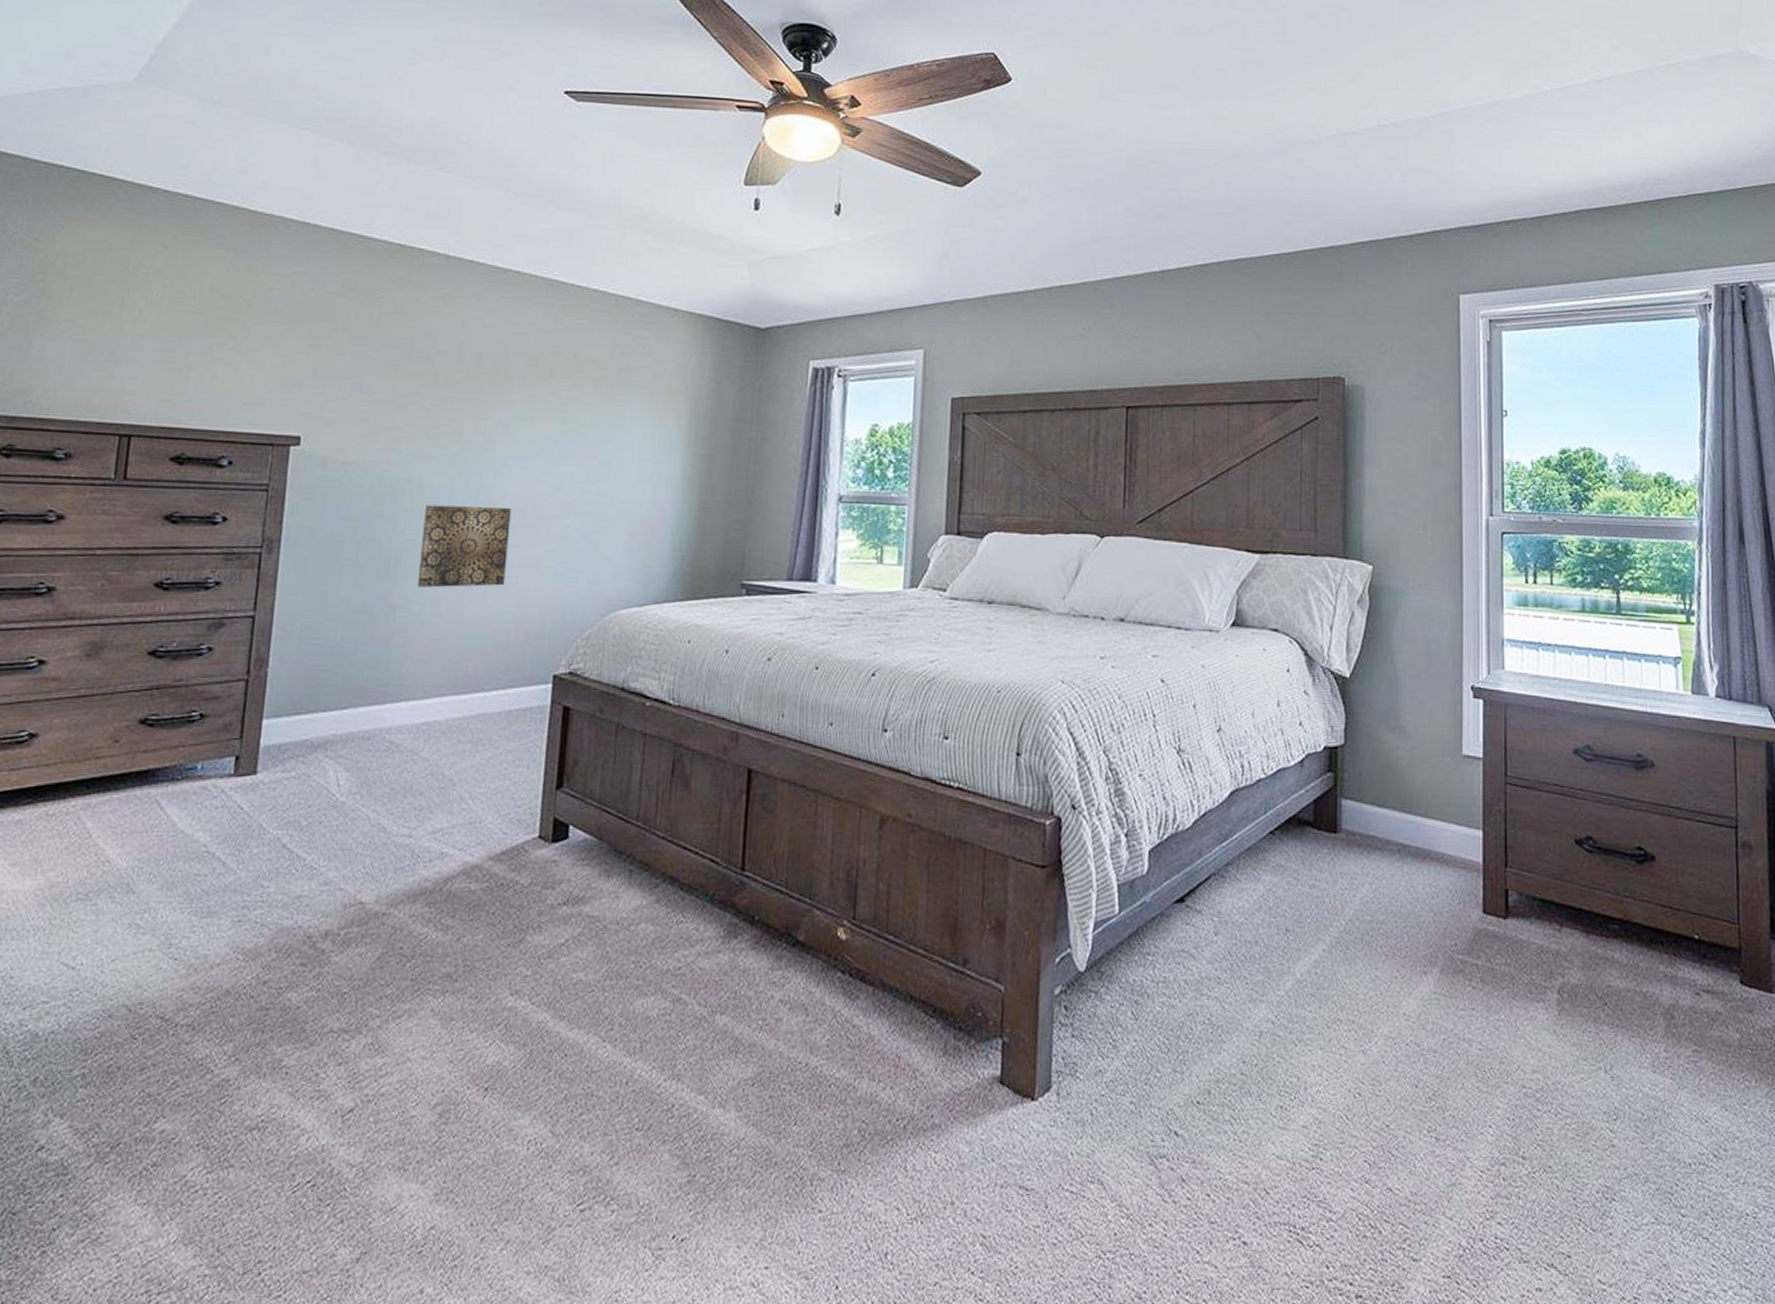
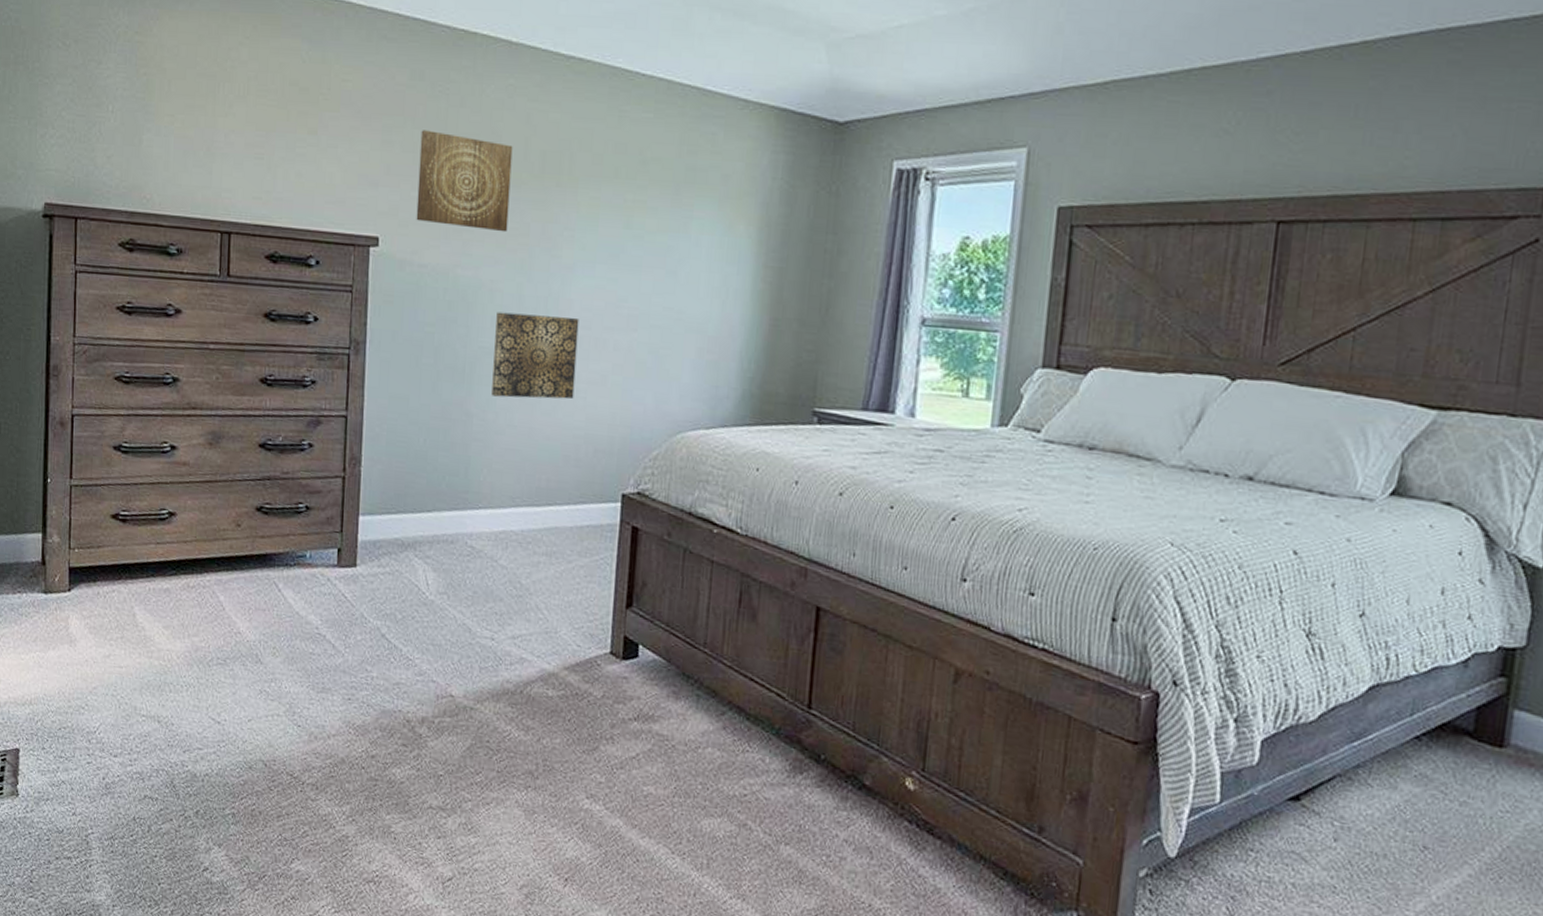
wall art: none [342,335,448,429] -> present [416,130,513,233]

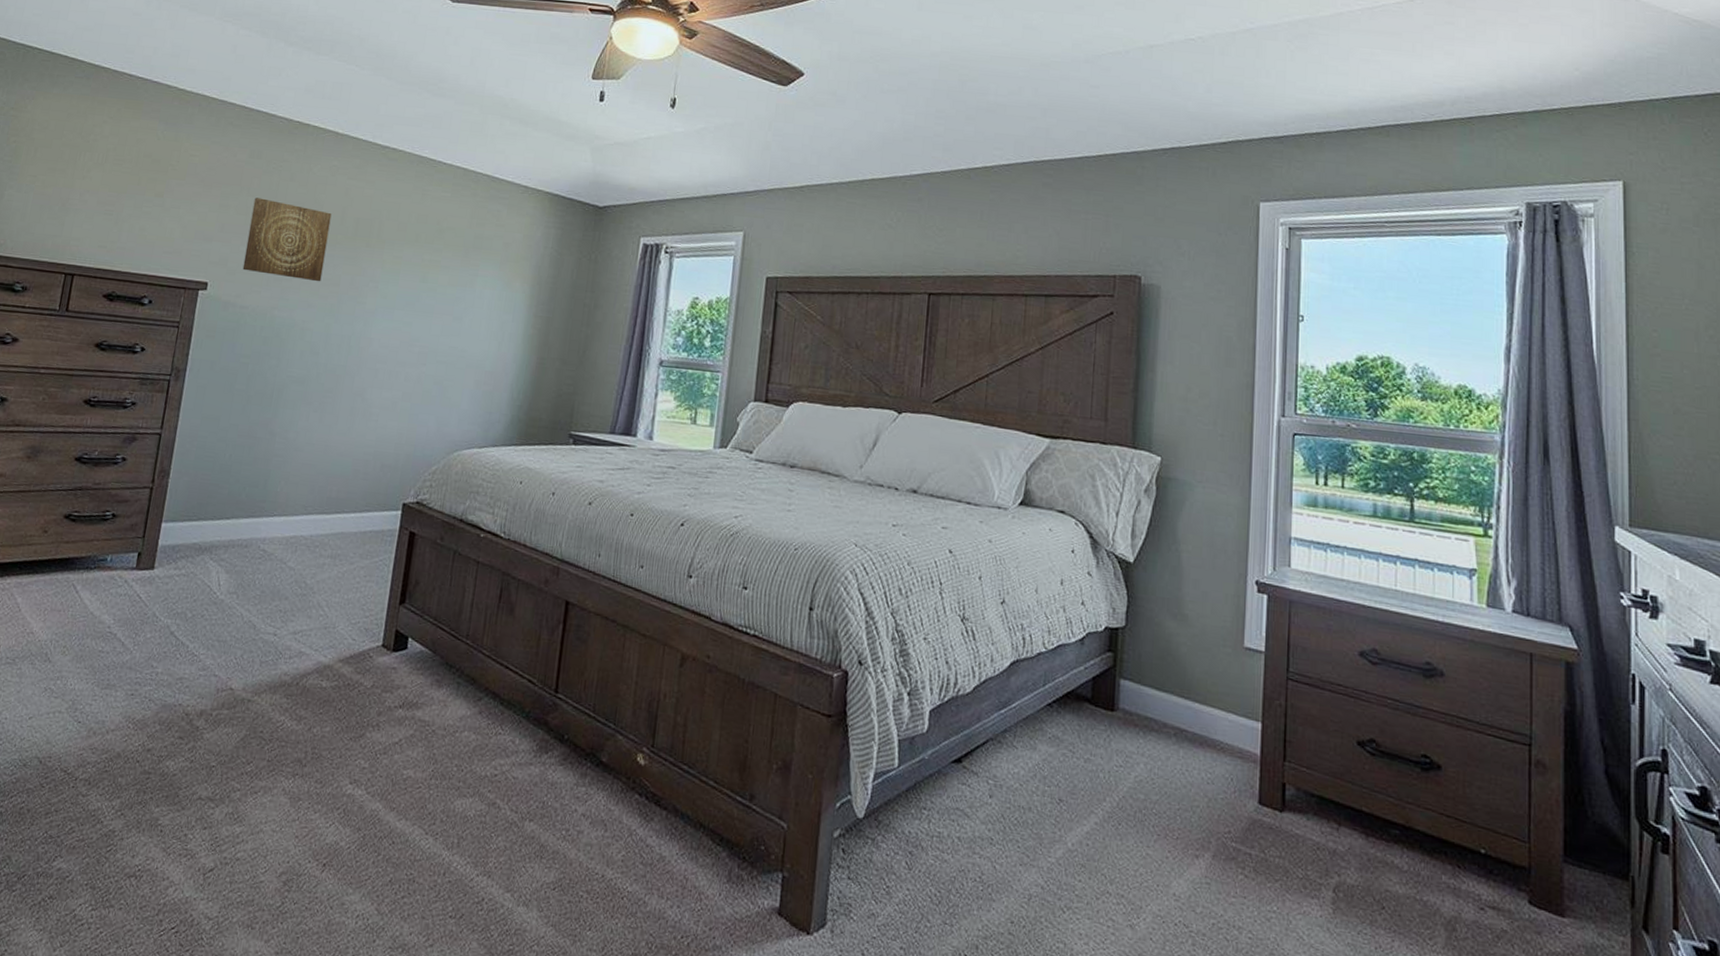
wall art: present [491,312,579,399] -> none [294,347,377,422]

